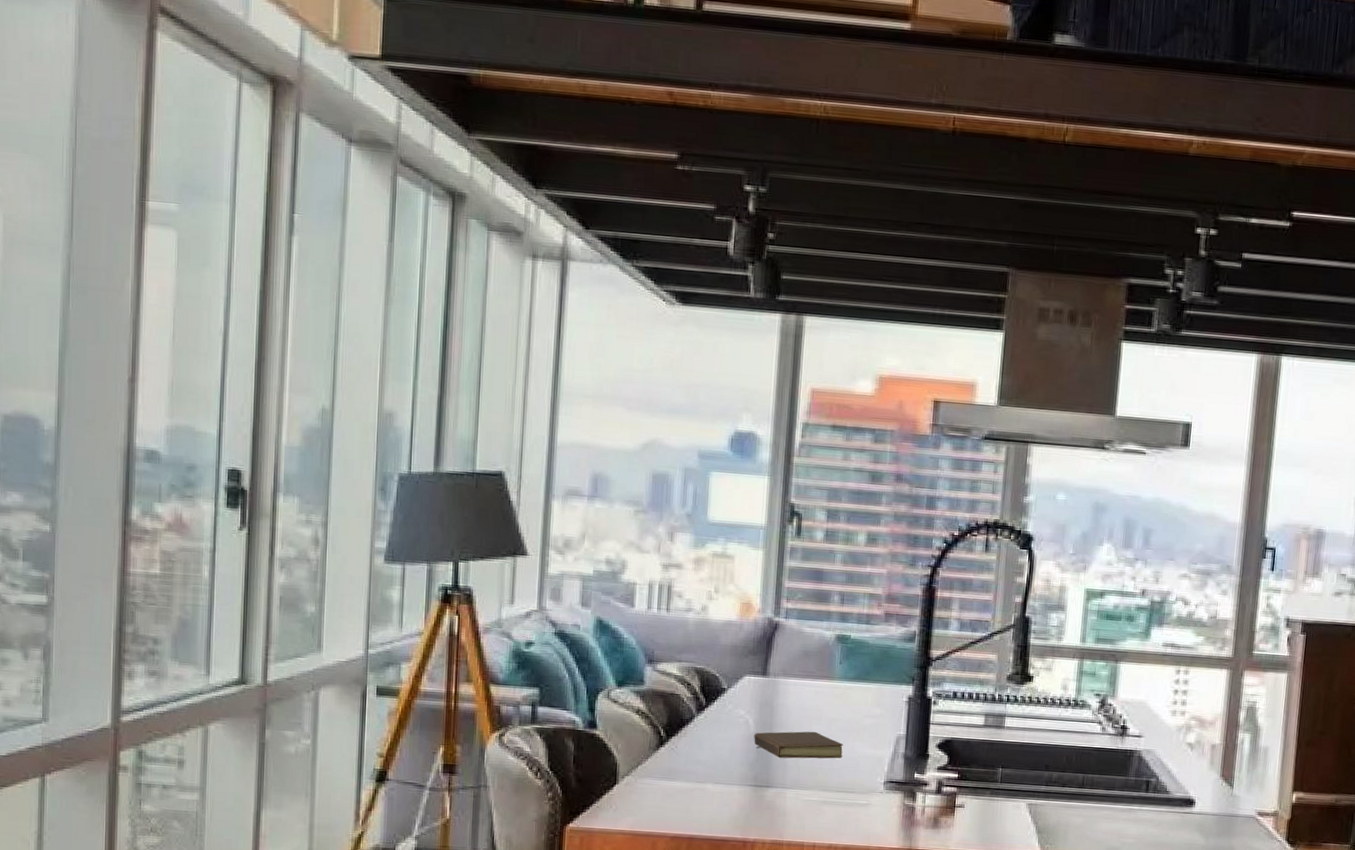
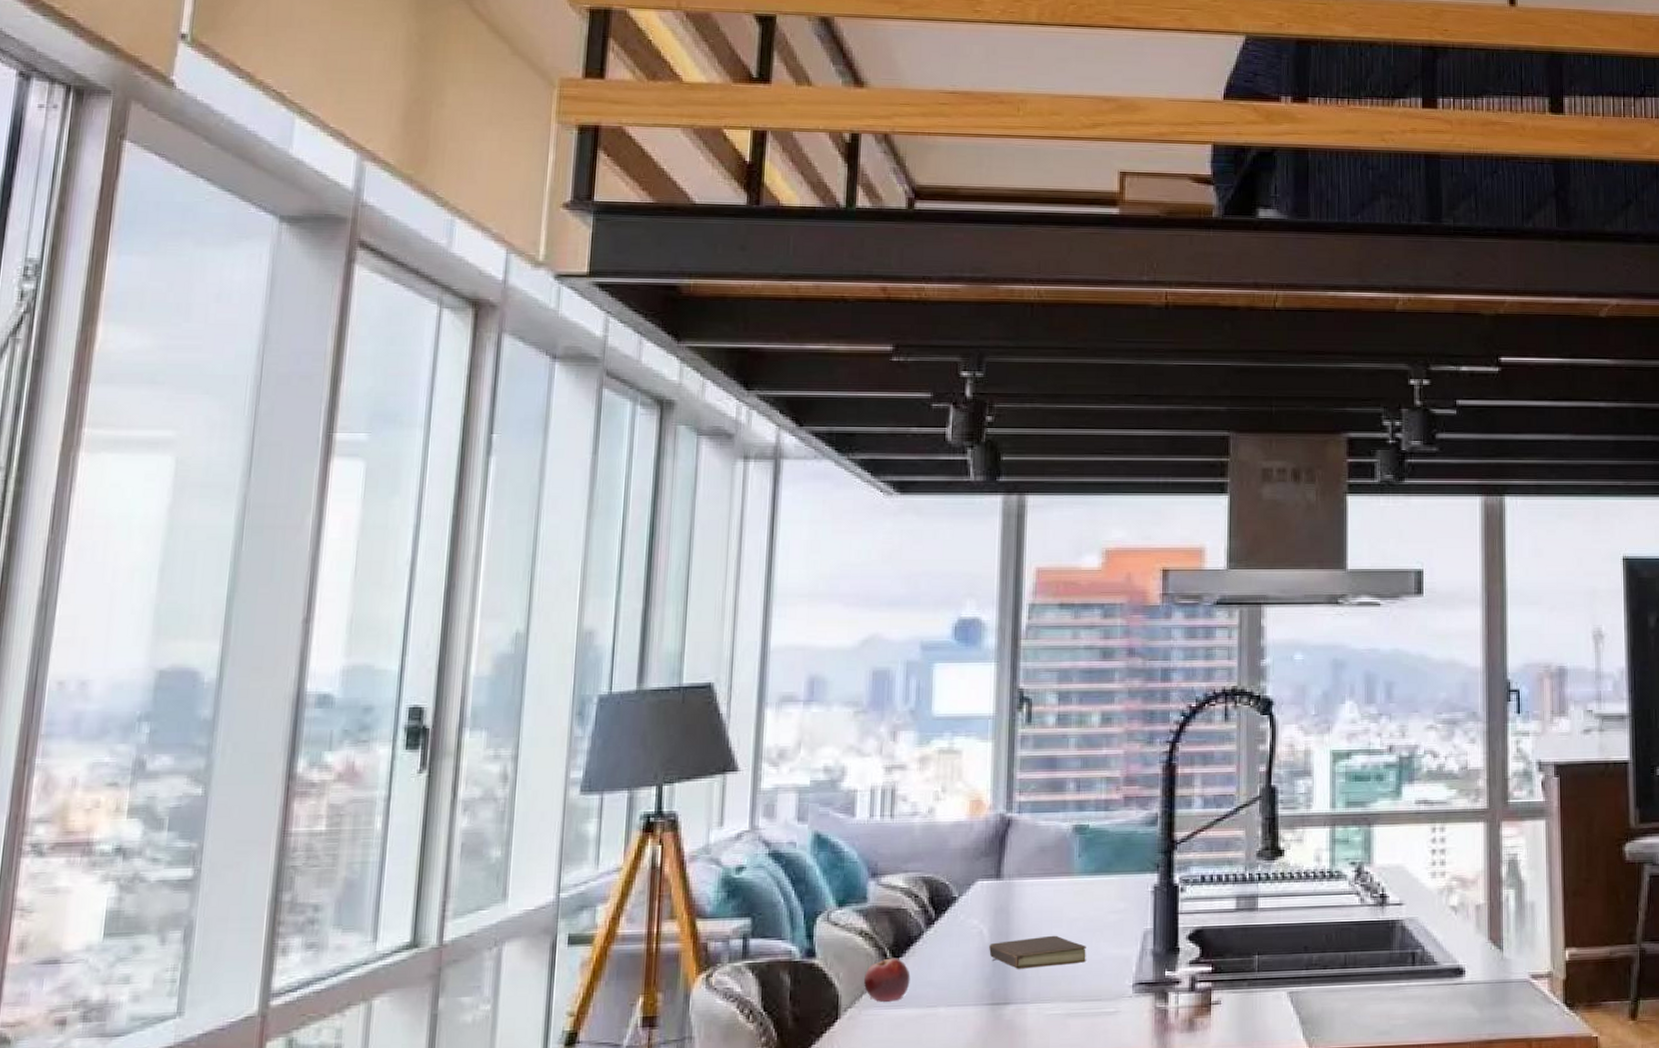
fruit: none [640,736,682,774] -> present [864,957,910,1002]

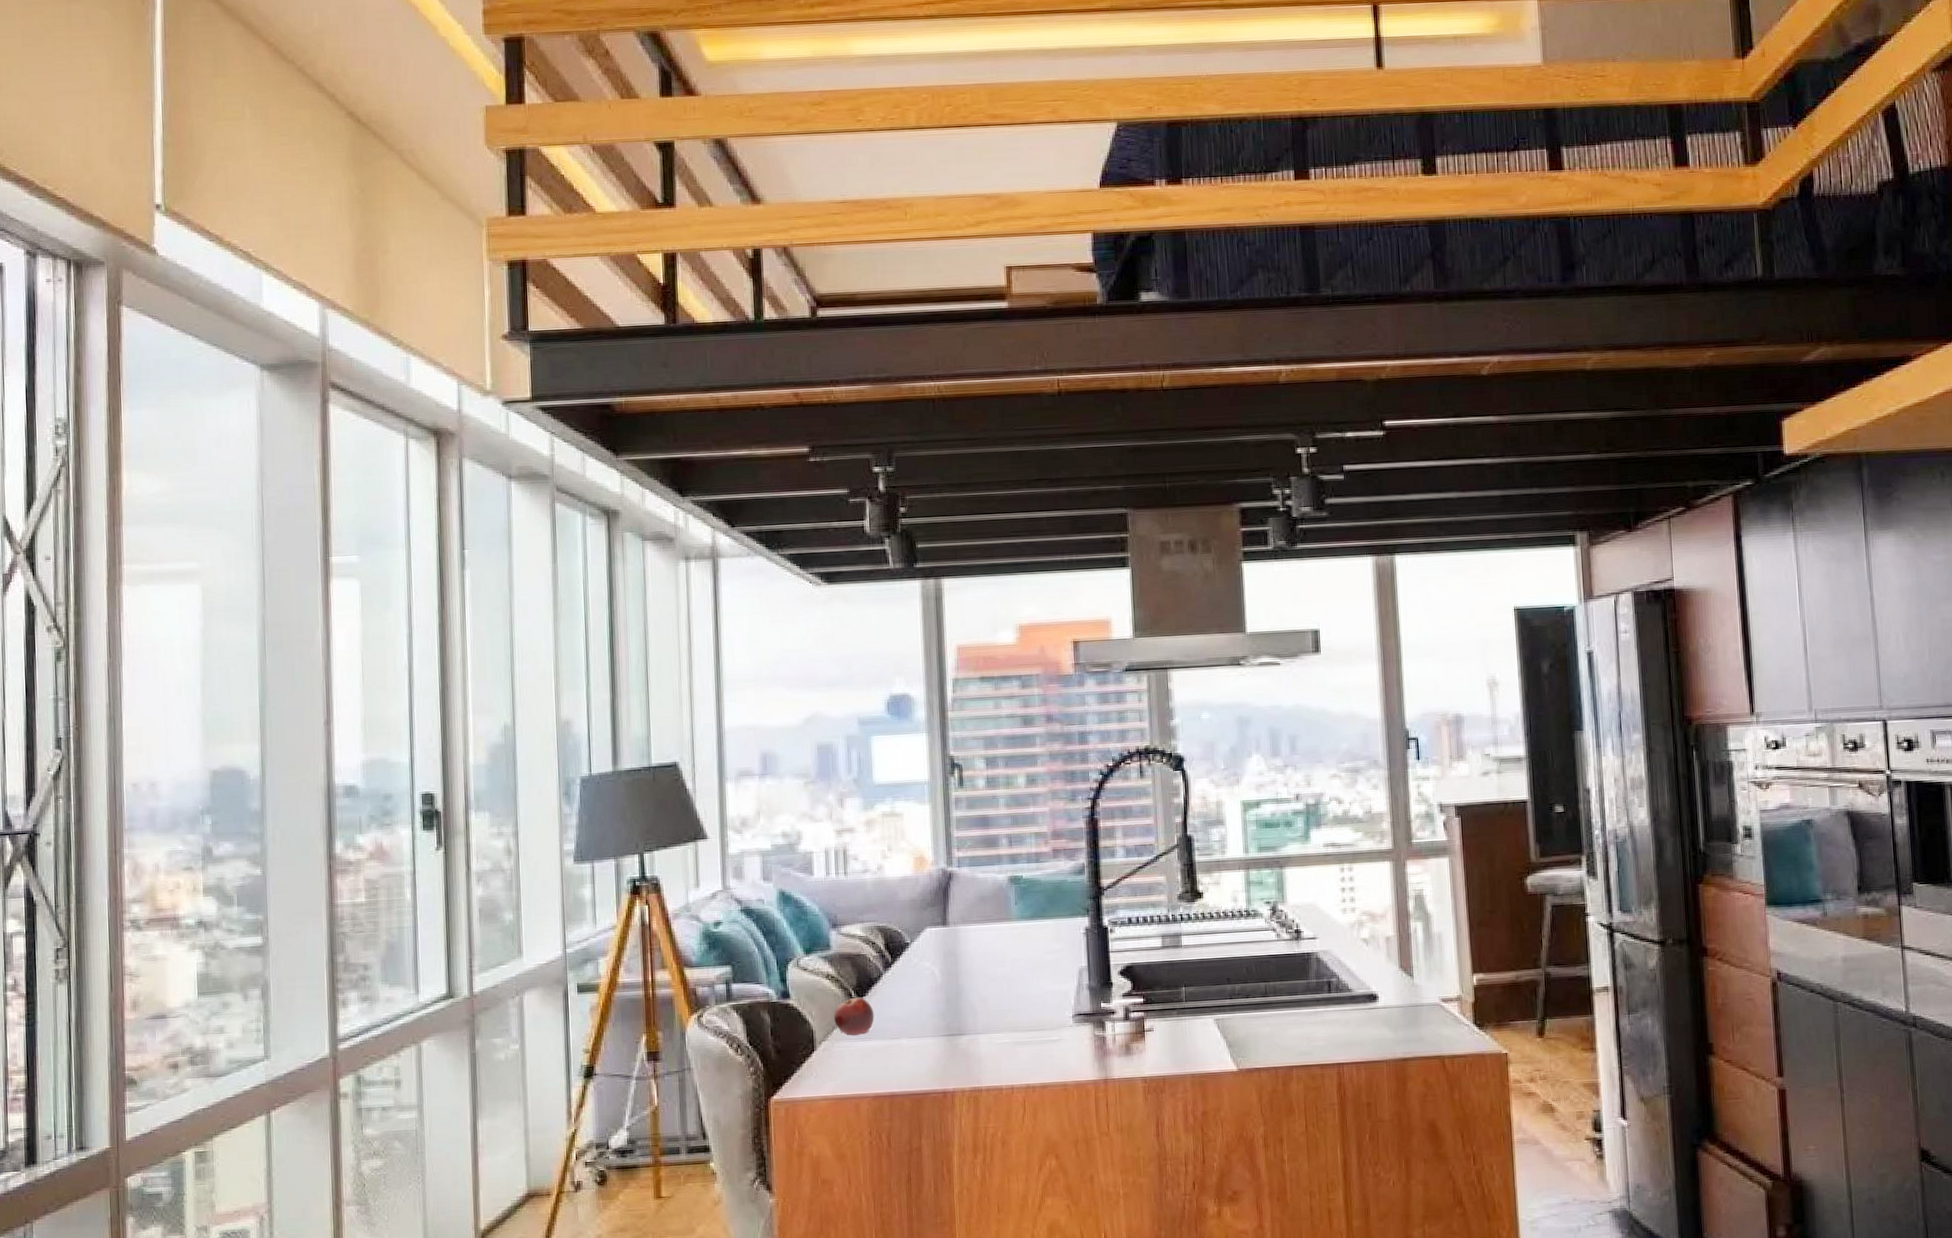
book: present [989,935,1086,969] -> none [941,974,1029,1004]

